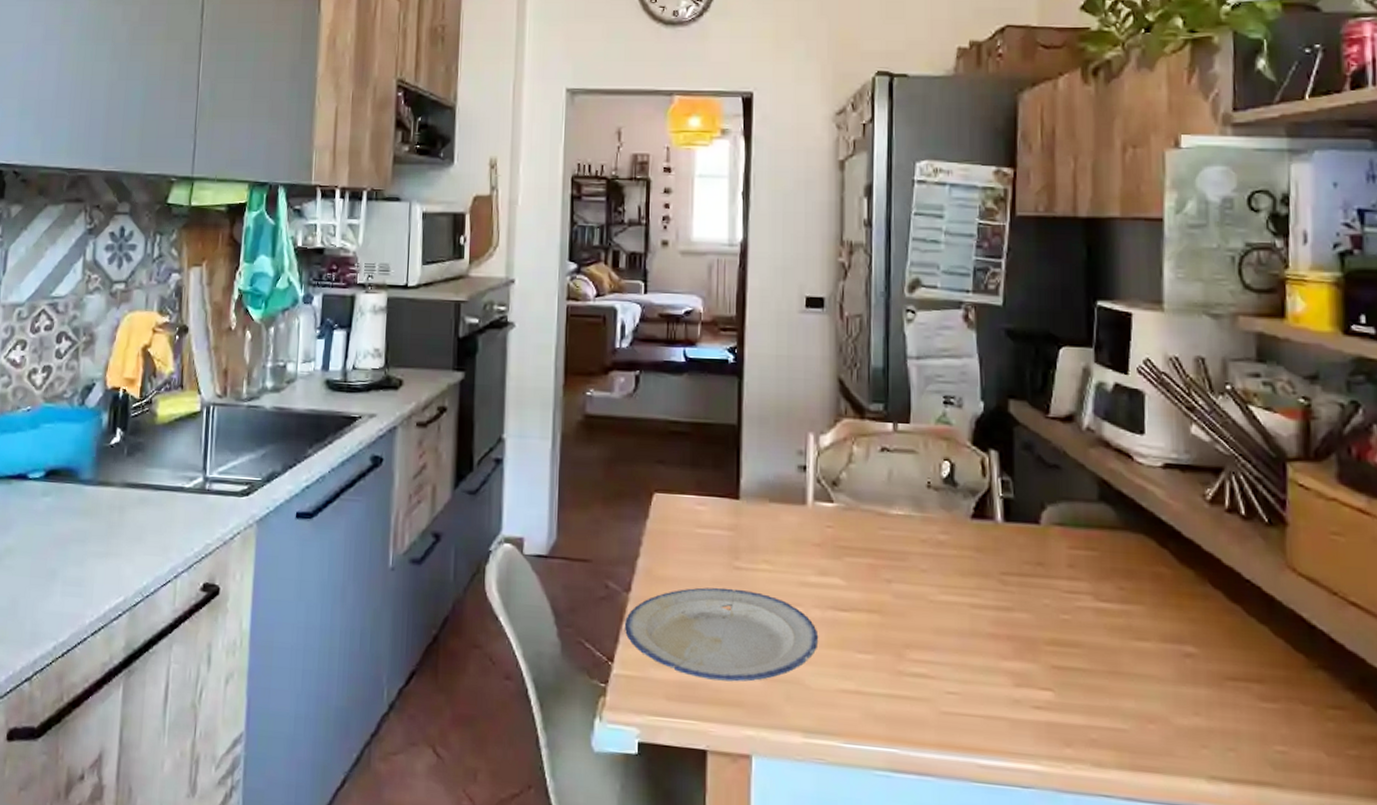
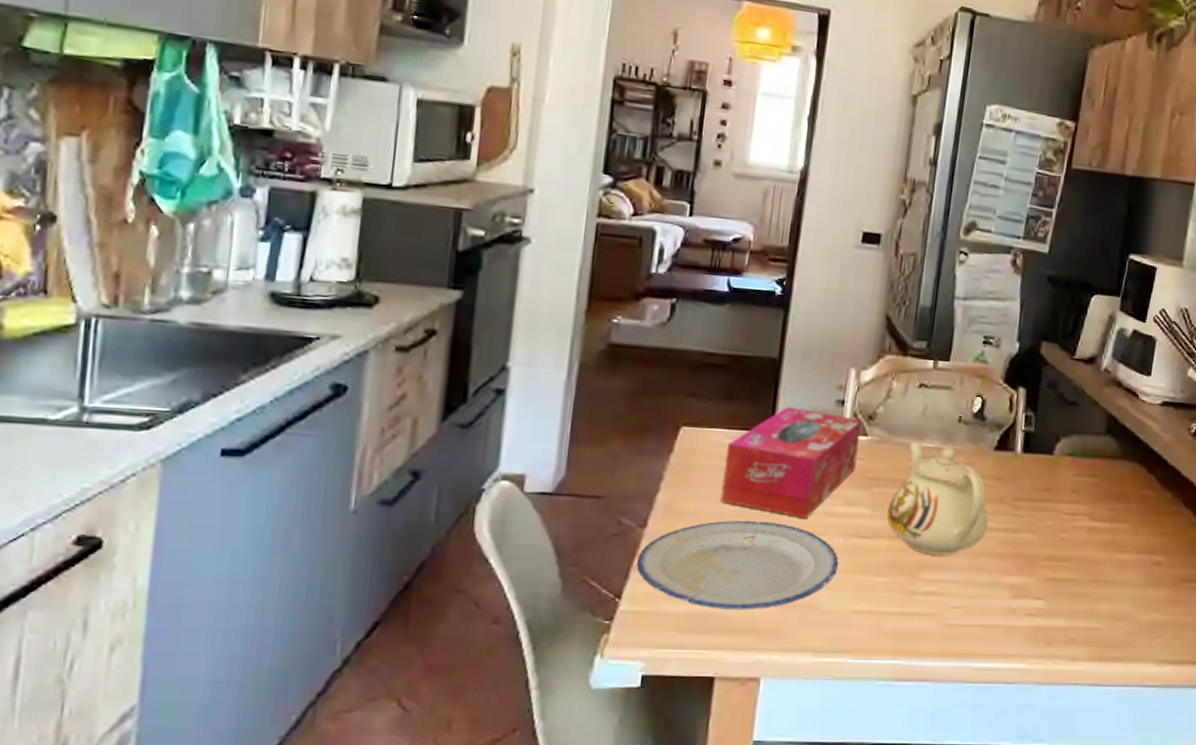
tissue box: none [696,472,826,588] -> present [720,406,861,518]
teapot: none [863,510,974,635] -> present [887,443,988,556]

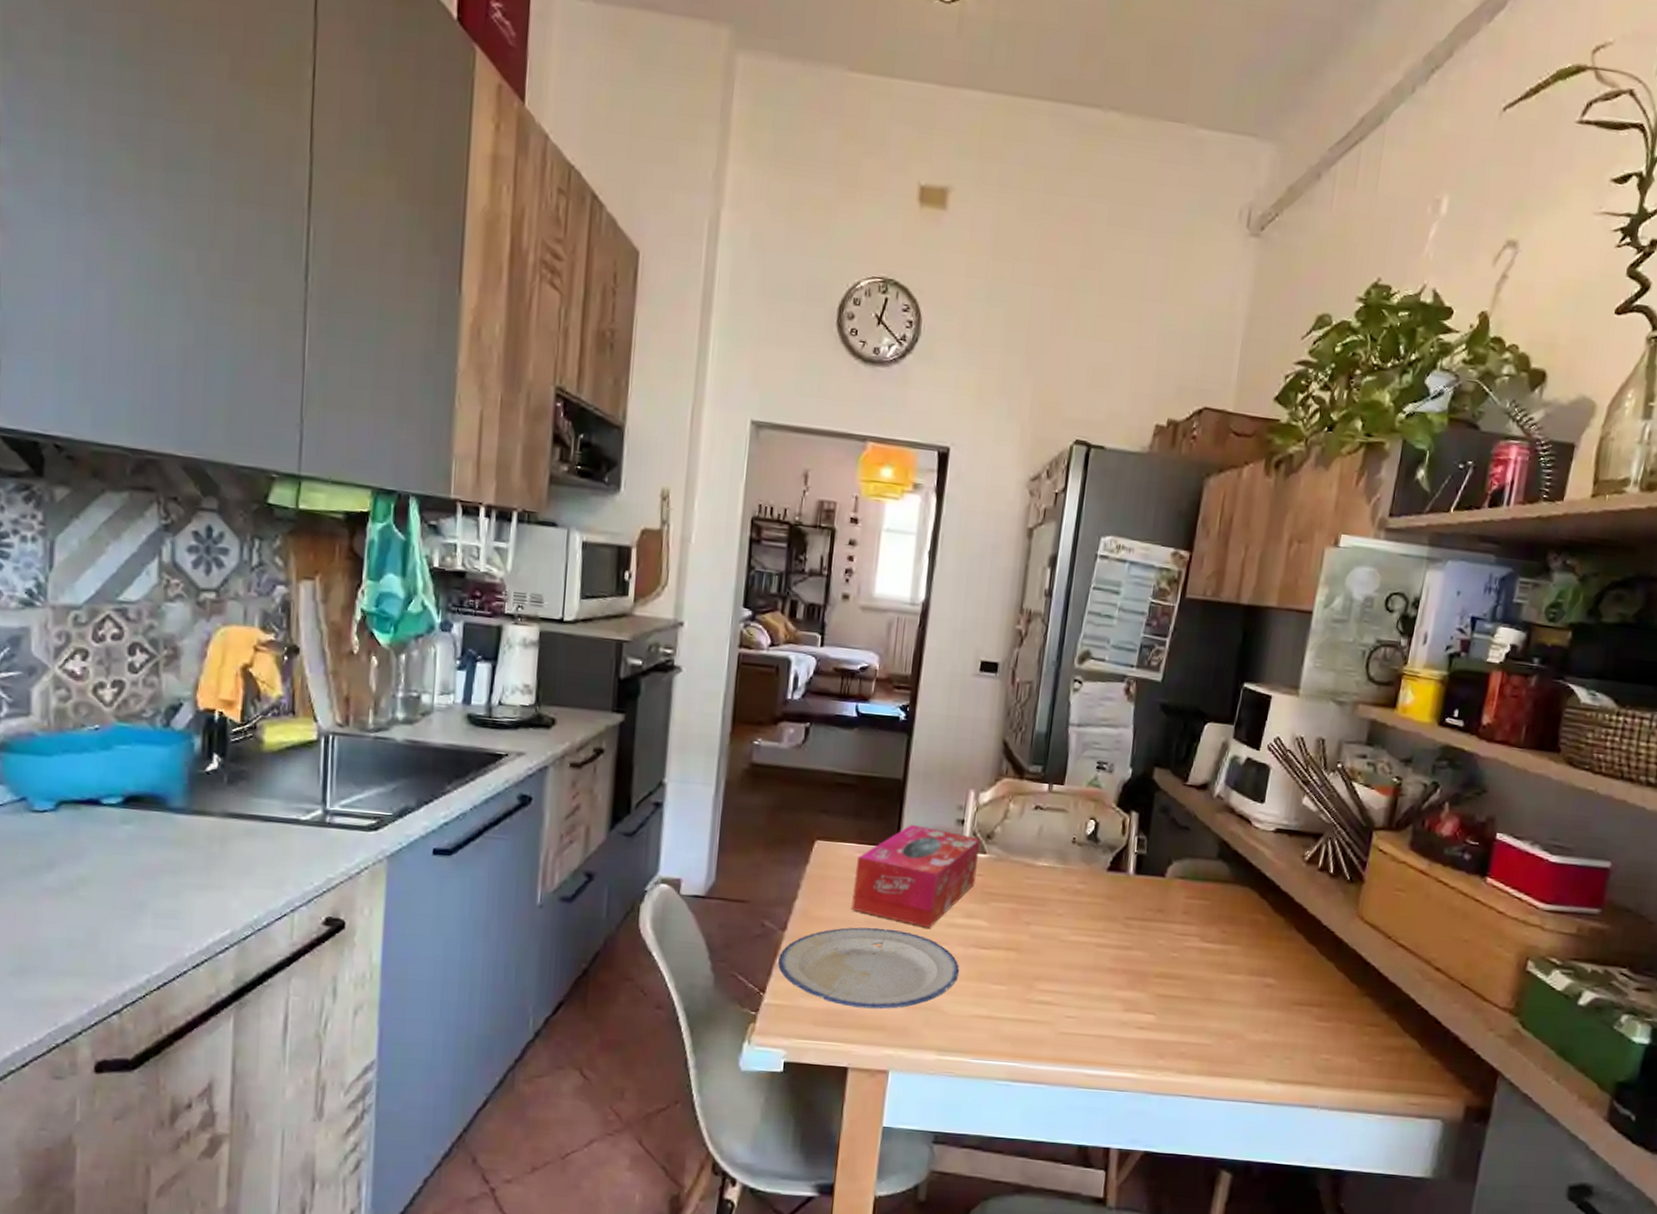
teapot: present [887,443,988,556] -> none [1004,861,1101,969]

